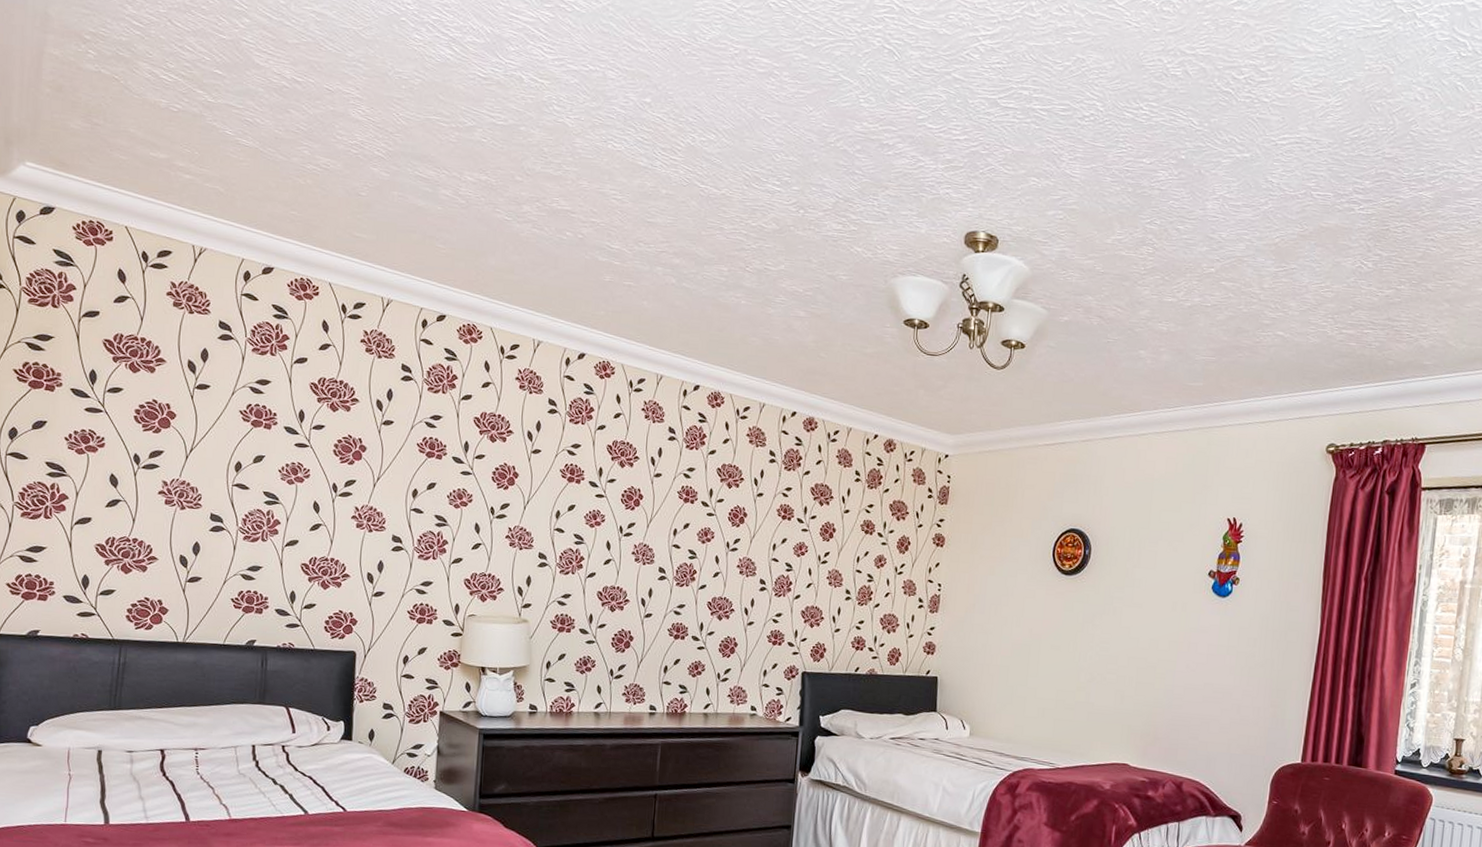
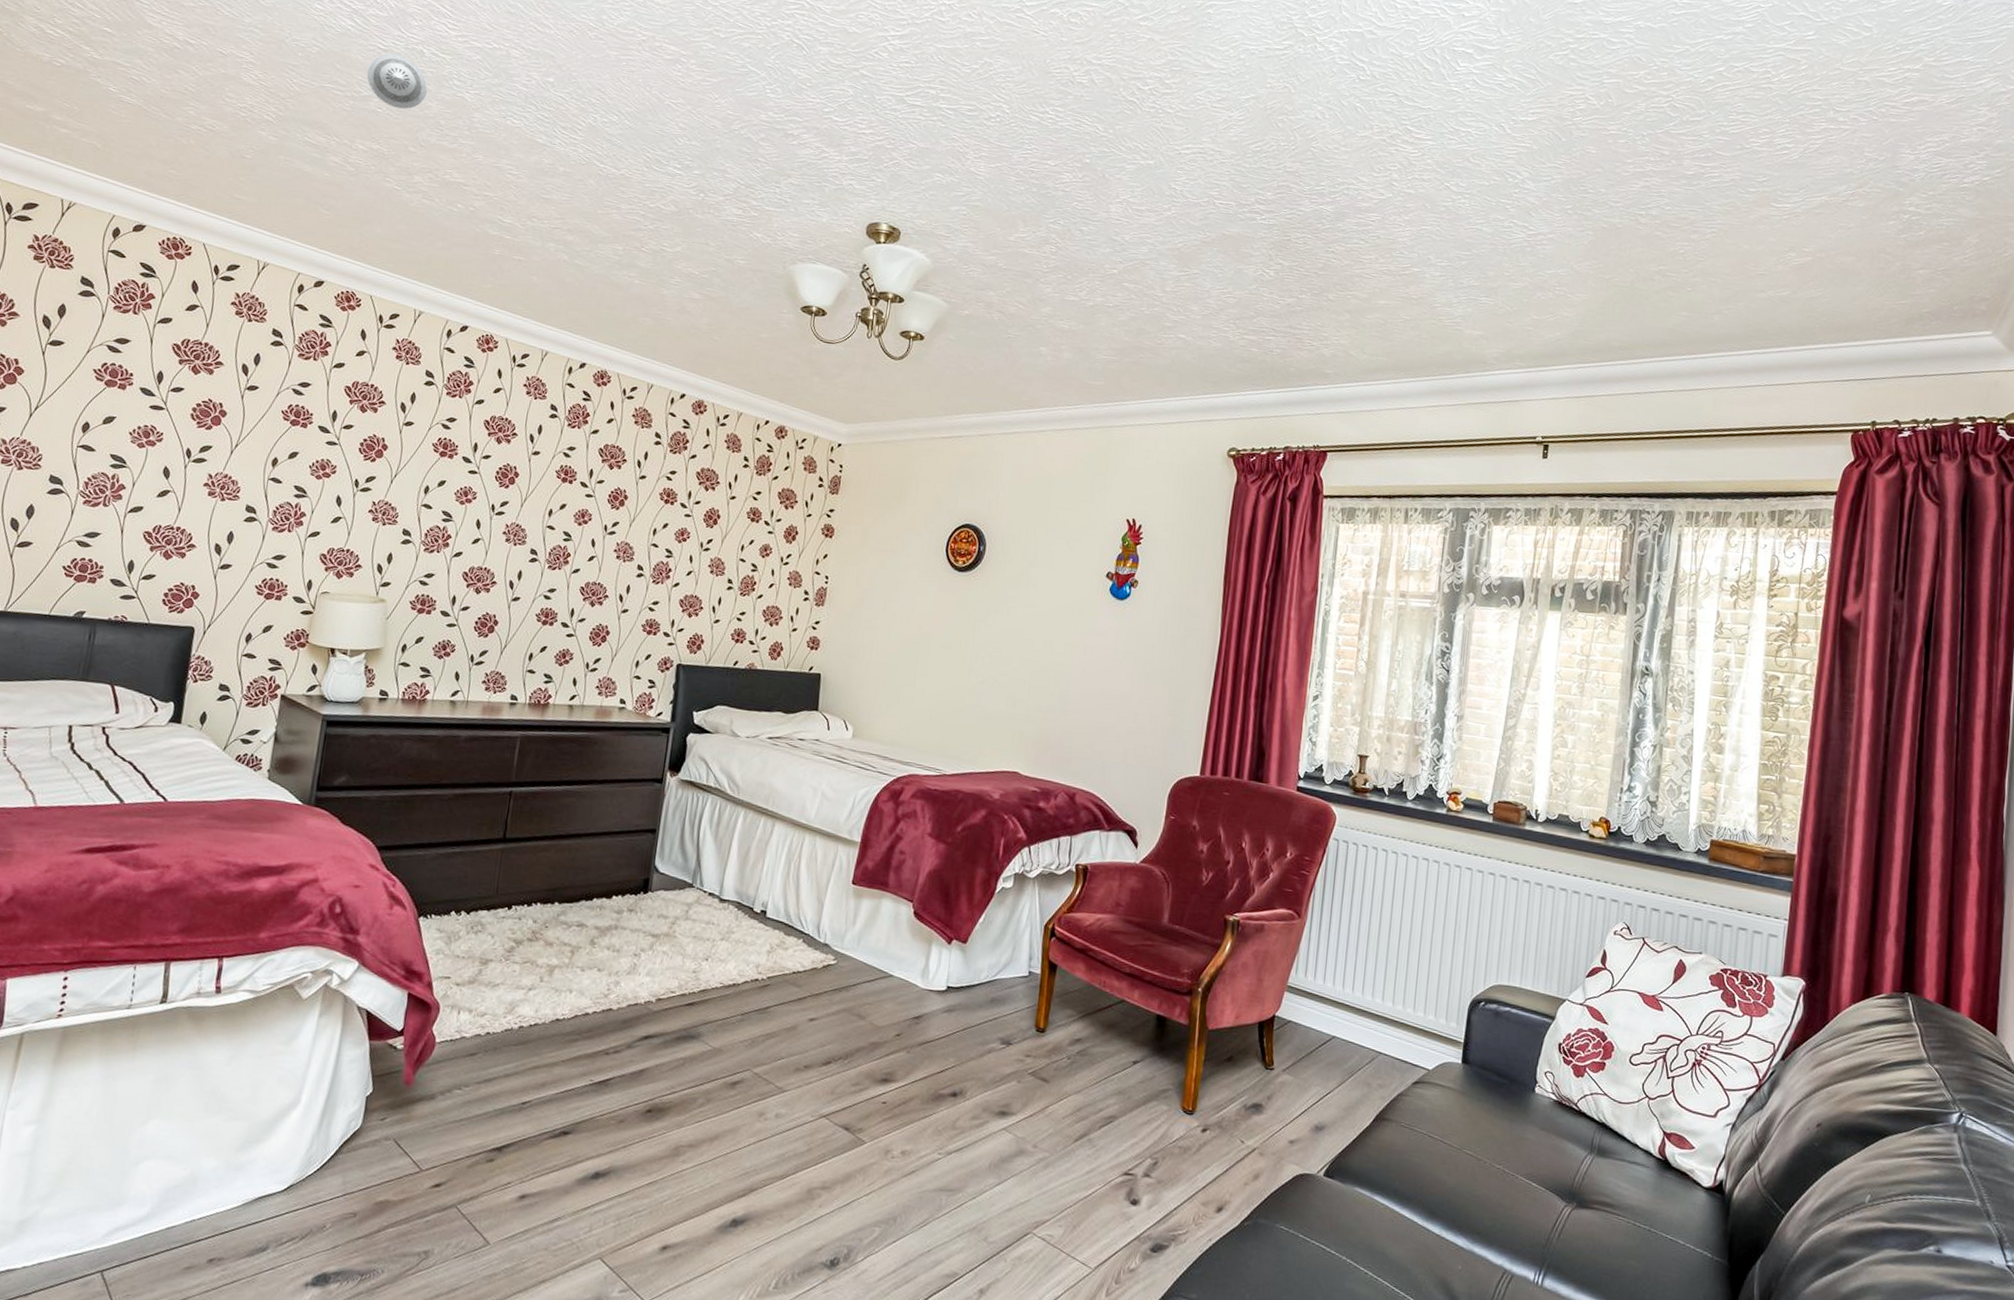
smoke detector: none [469,81,529,138] -> present [366,53,428,109]

